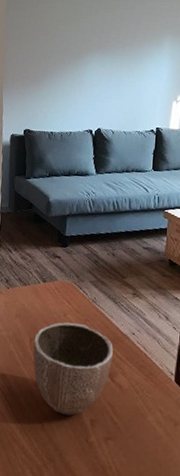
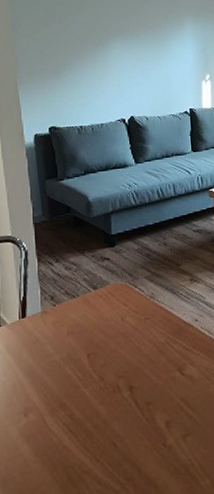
decorative bowl: present [33,322,113,416] -> none [92,324,179,427]

